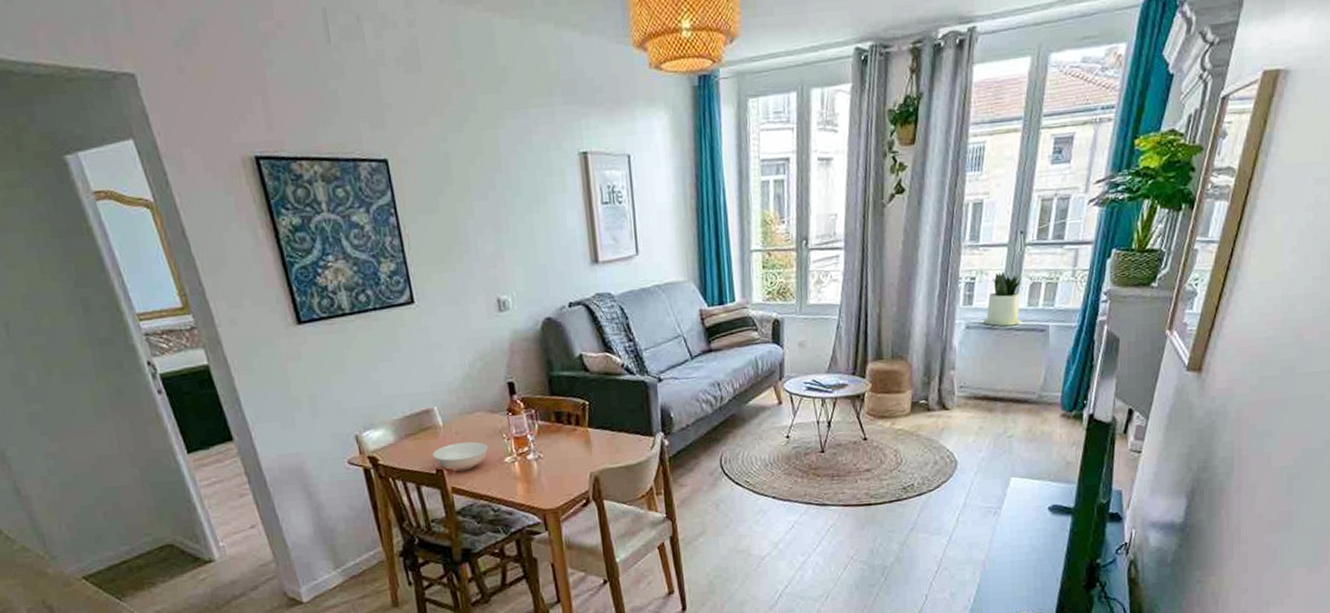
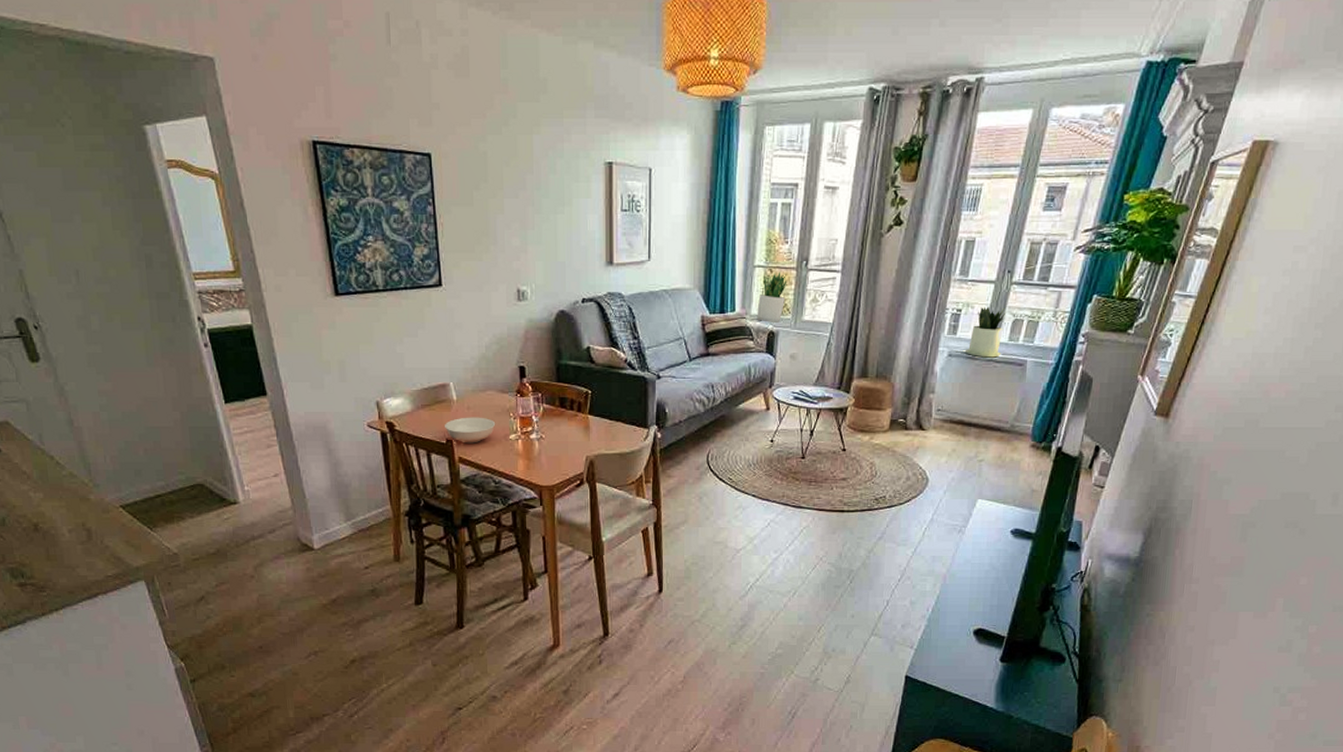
planter: none [758,254,788,310] -> present [757,271,787,322]

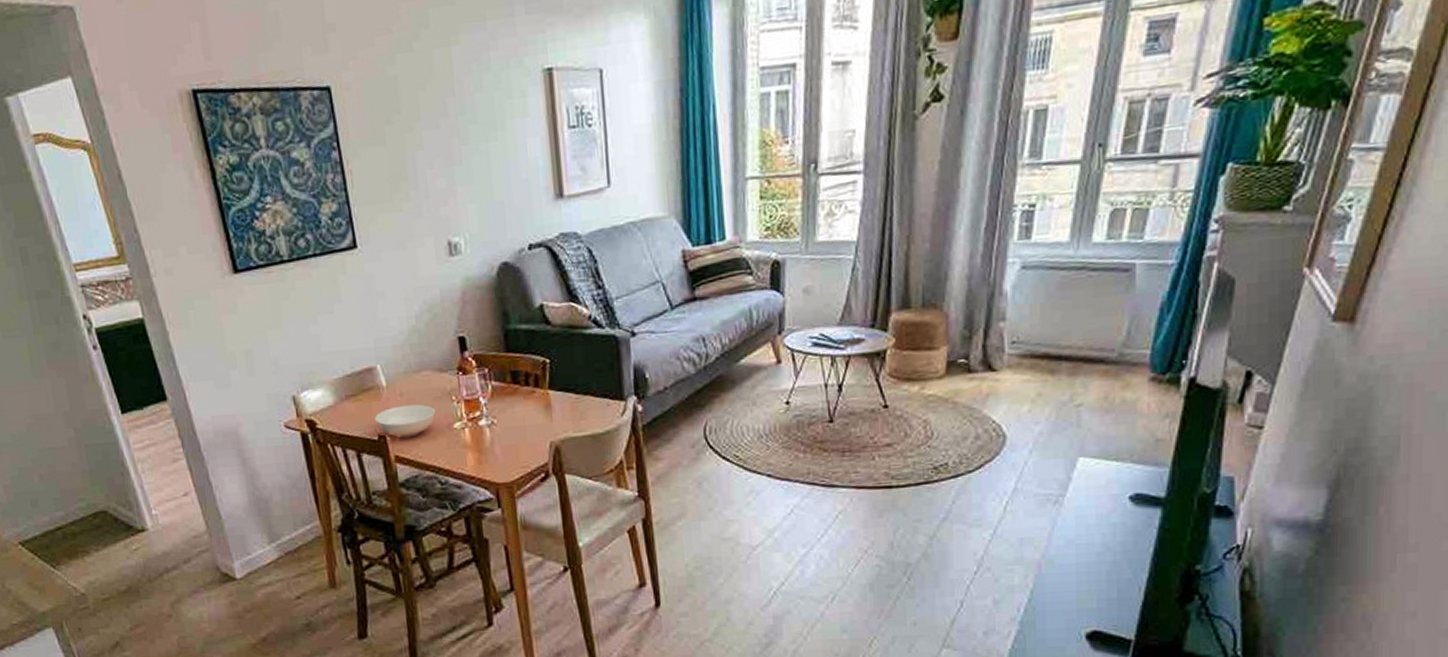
planter: present [757,271,787,322] -> none [754,181,792,250]
planter: present [964,306,1007,358] -> none [1044,195,1101,266]

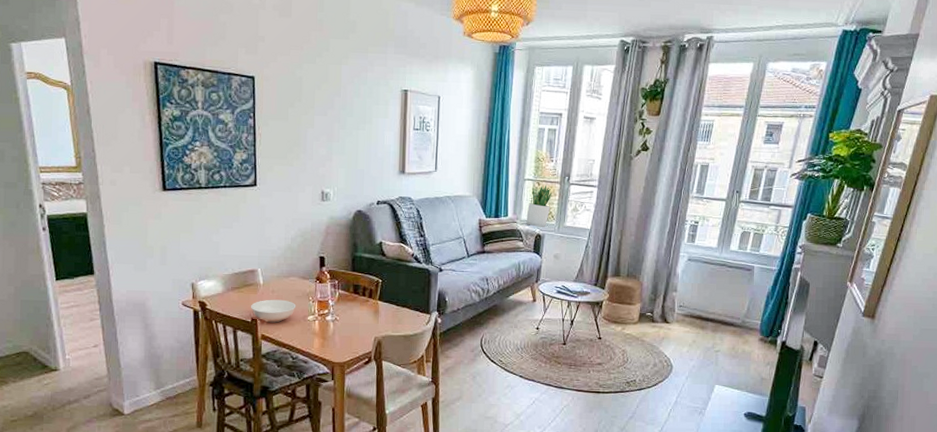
planter: none [754,181,792,250] -> present [526,185,552,227]

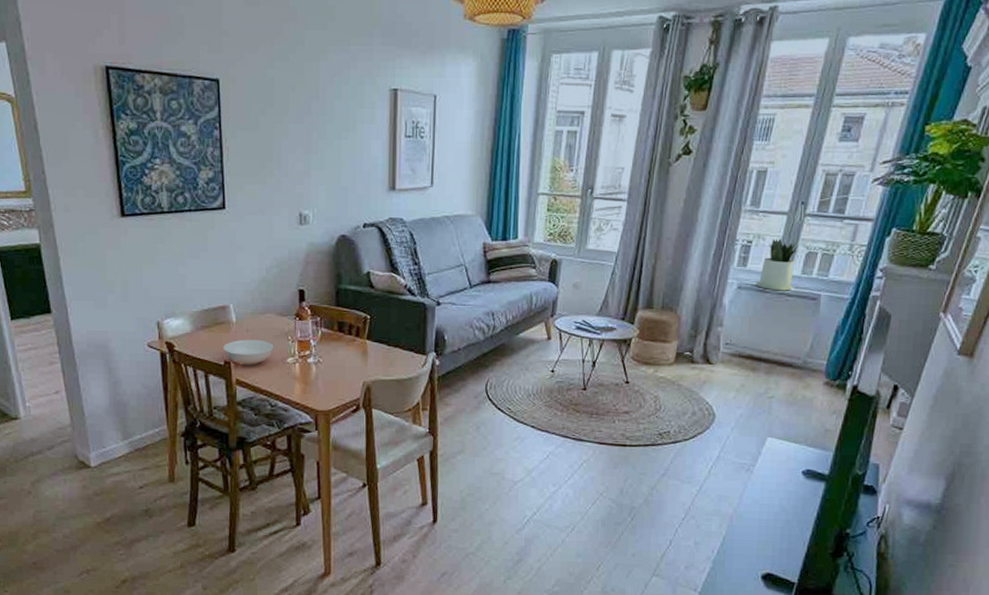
planter: present [526,185,552,227] -> none [539,199,572,251]
planter: none [702,220,736,263] -> present [755,238,800,291]

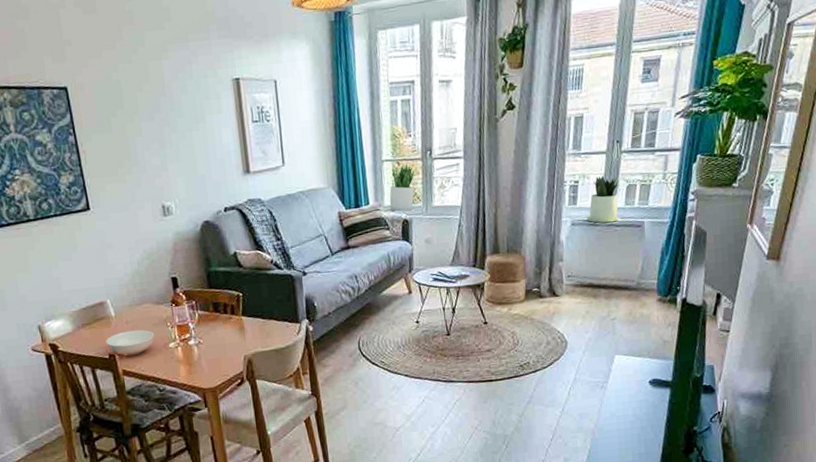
planter: none [539,199,572,251] -> present [389,163,415,212]

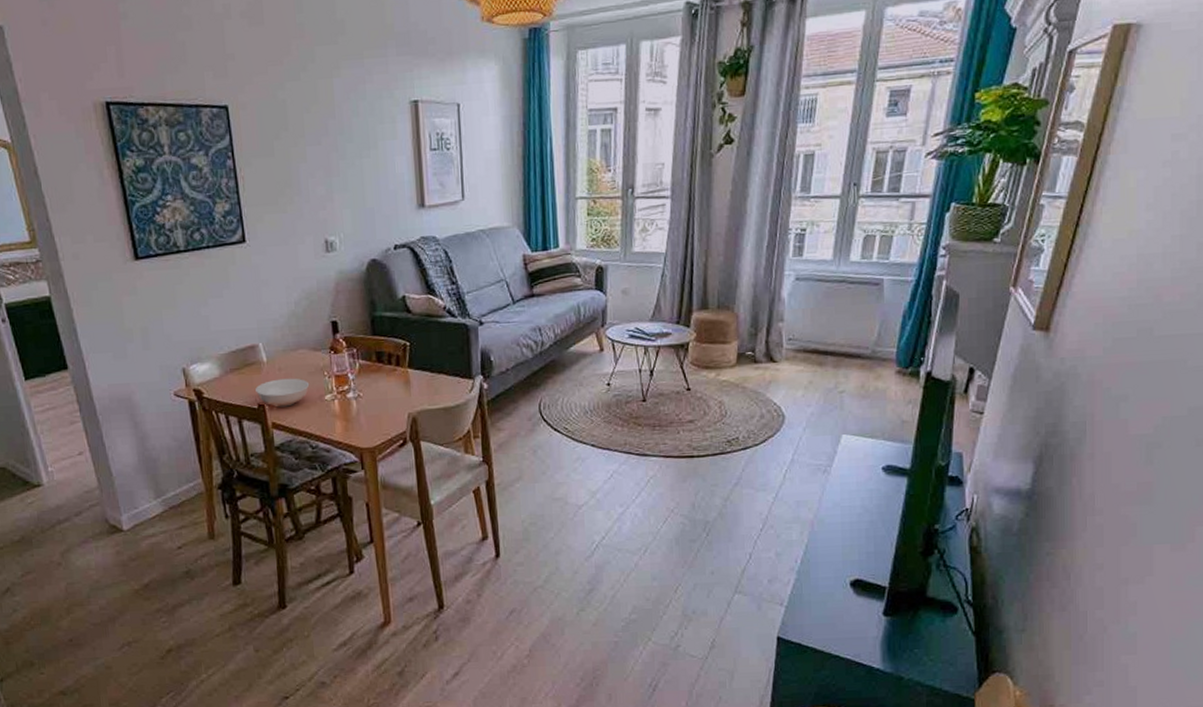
planter: present [389,163,415,212] -> none [582,202,613,257]
planter: present [586,175,620,223] -> none [813,223,856,279]

